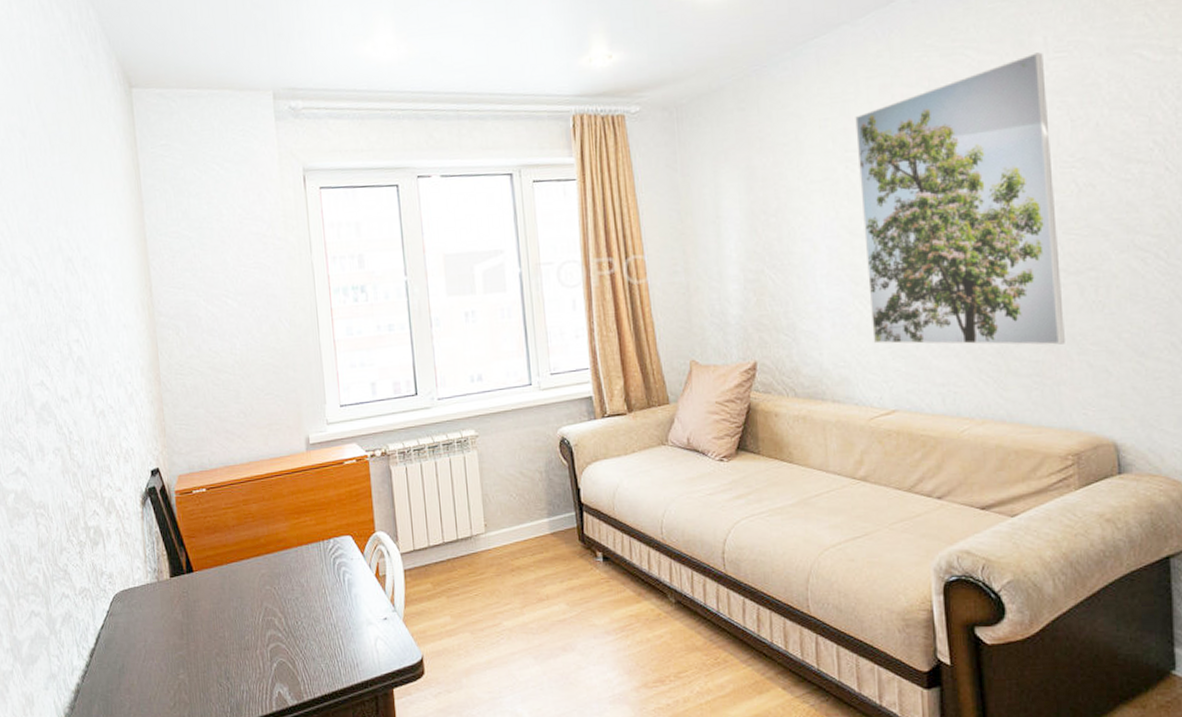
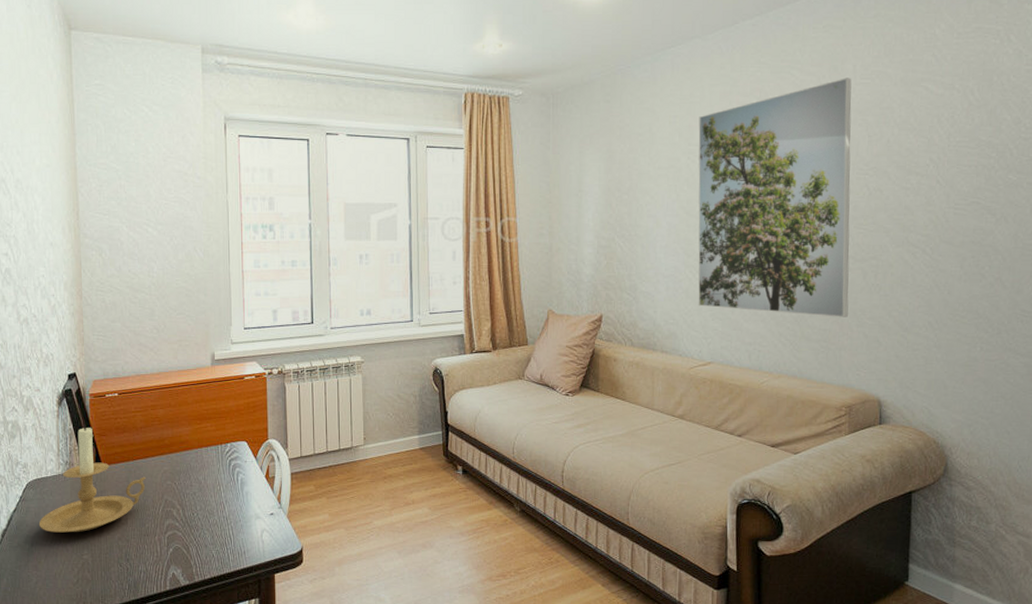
candle holder: none [128,526,243,650] -> present [38,424,147,533]

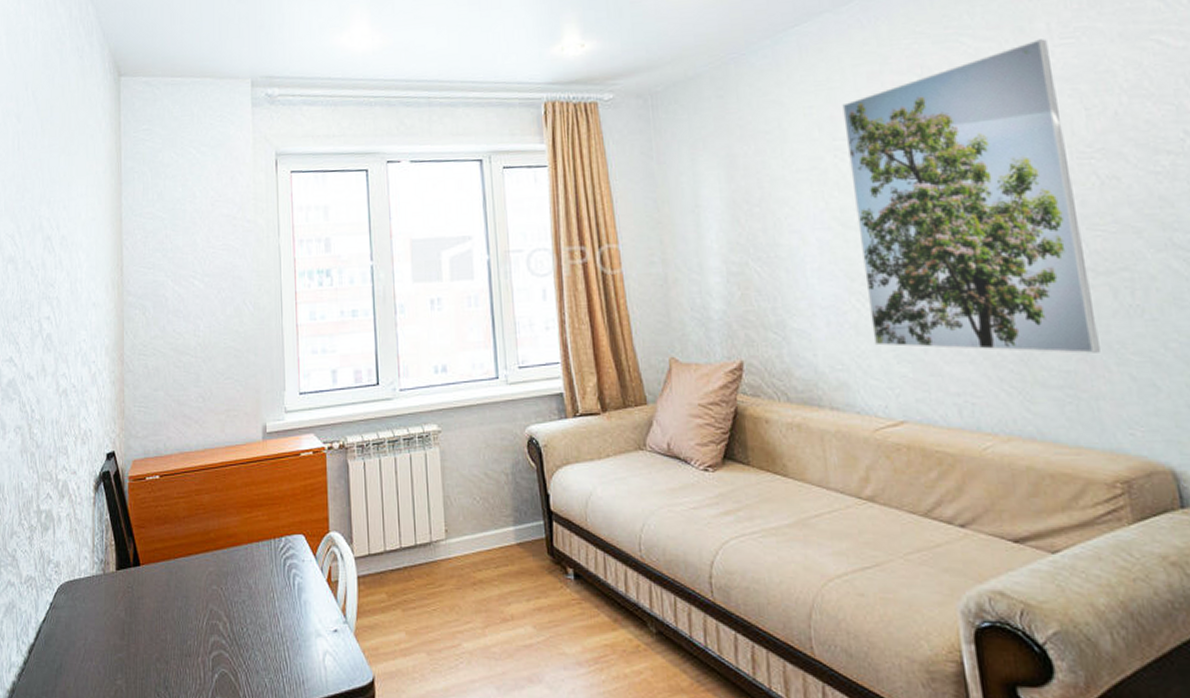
candle holder: present [38,424,147,533] -> none [69,514,189,651]

